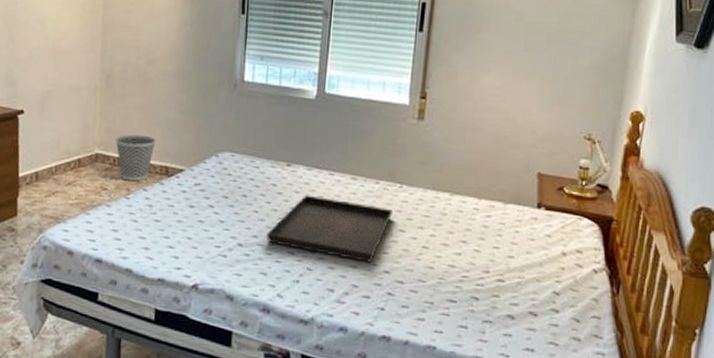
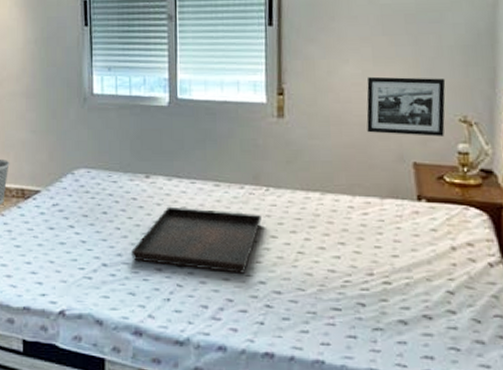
picture frame: none [499,89,577,151] -> present [366,76,446,137]

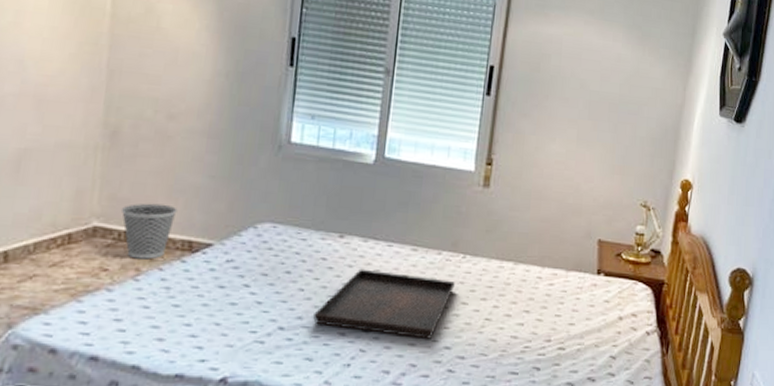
picture frame: present [366,76,446,137] -> none [563,156,635,218]

